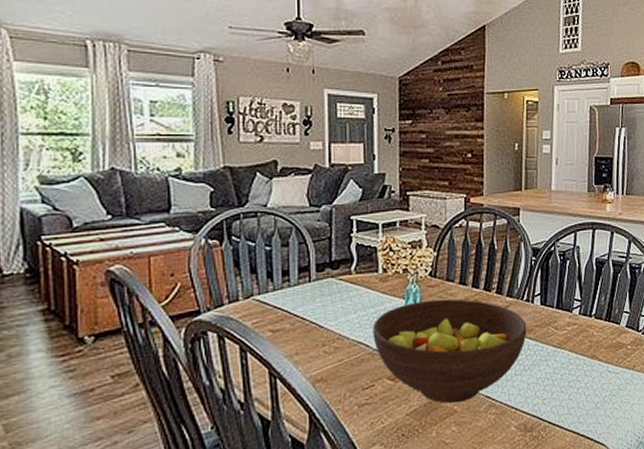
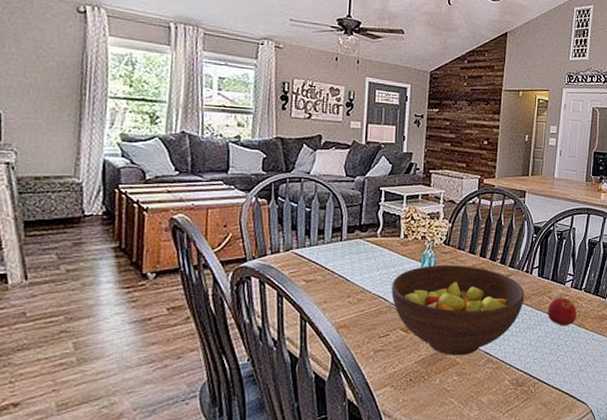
apple: none [554,326,588,360] -> present [547,297,577,326]

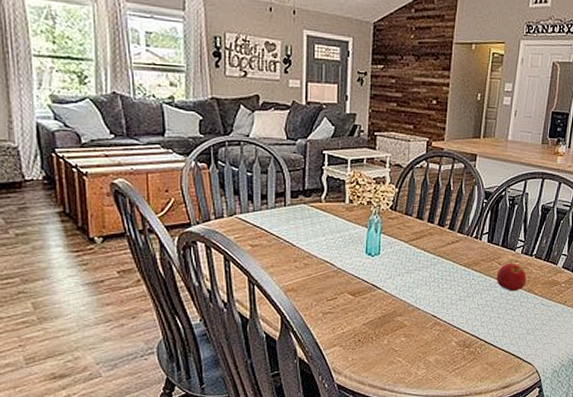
fruit bowl: present [391,264,525,356] -> none [338,230,474,319]

